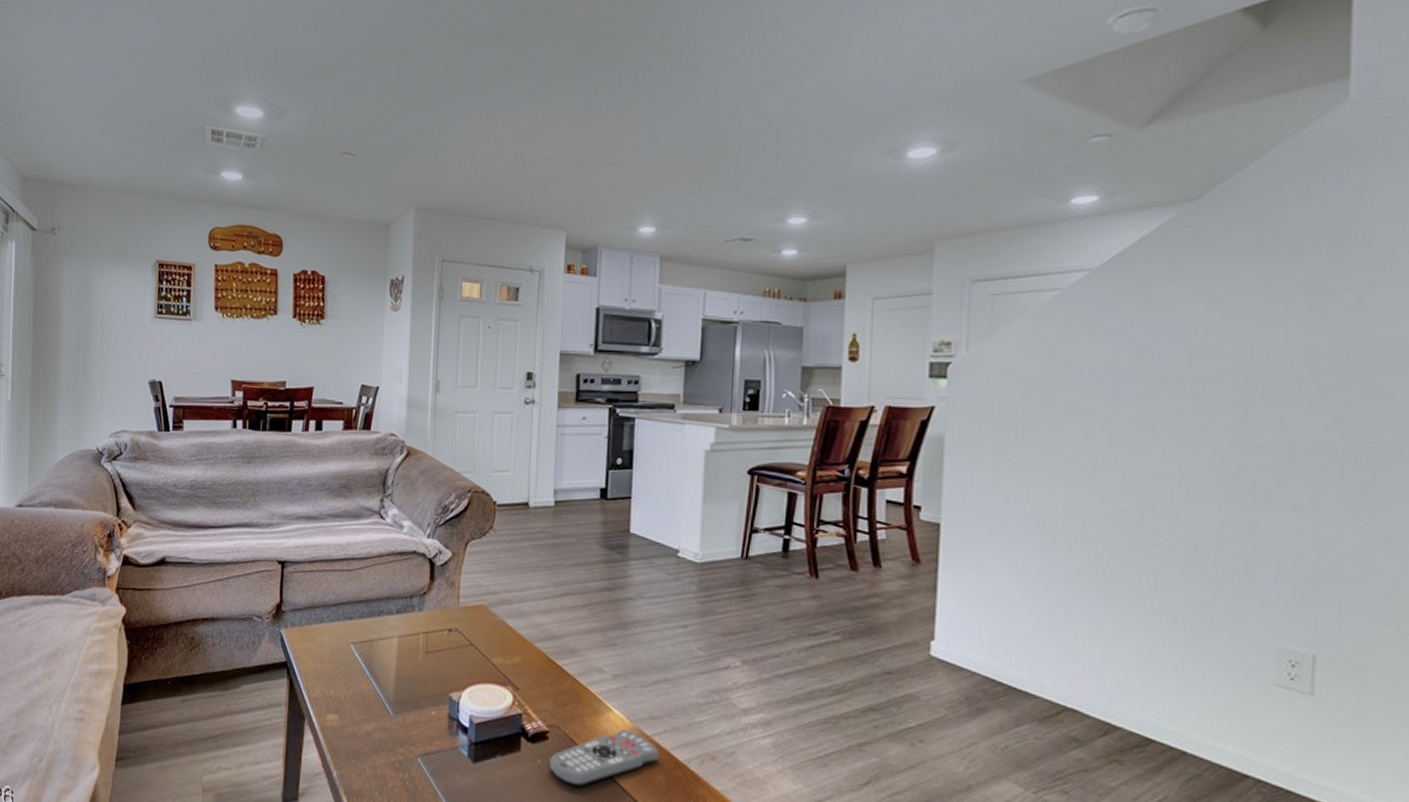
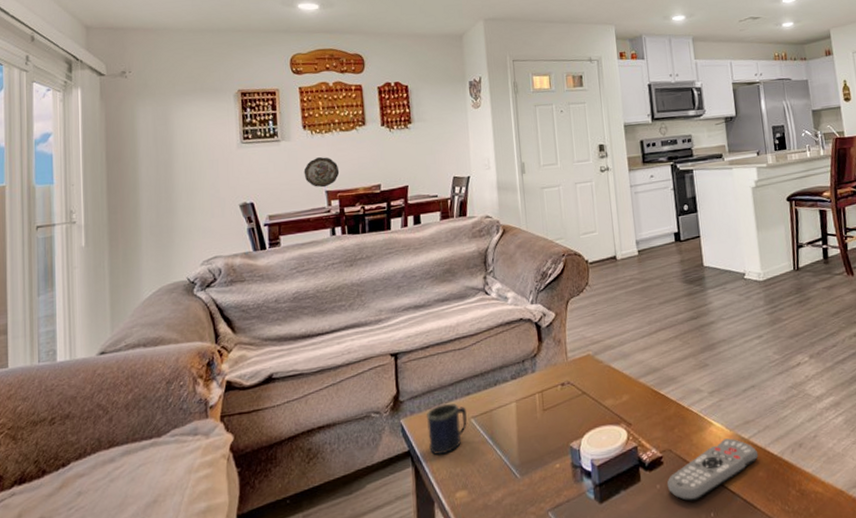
decorative plate: none [211,343,247,376] -> present [304,157,340,188]
mug: none [306,623,346,674] -> present [426,403,467,455]

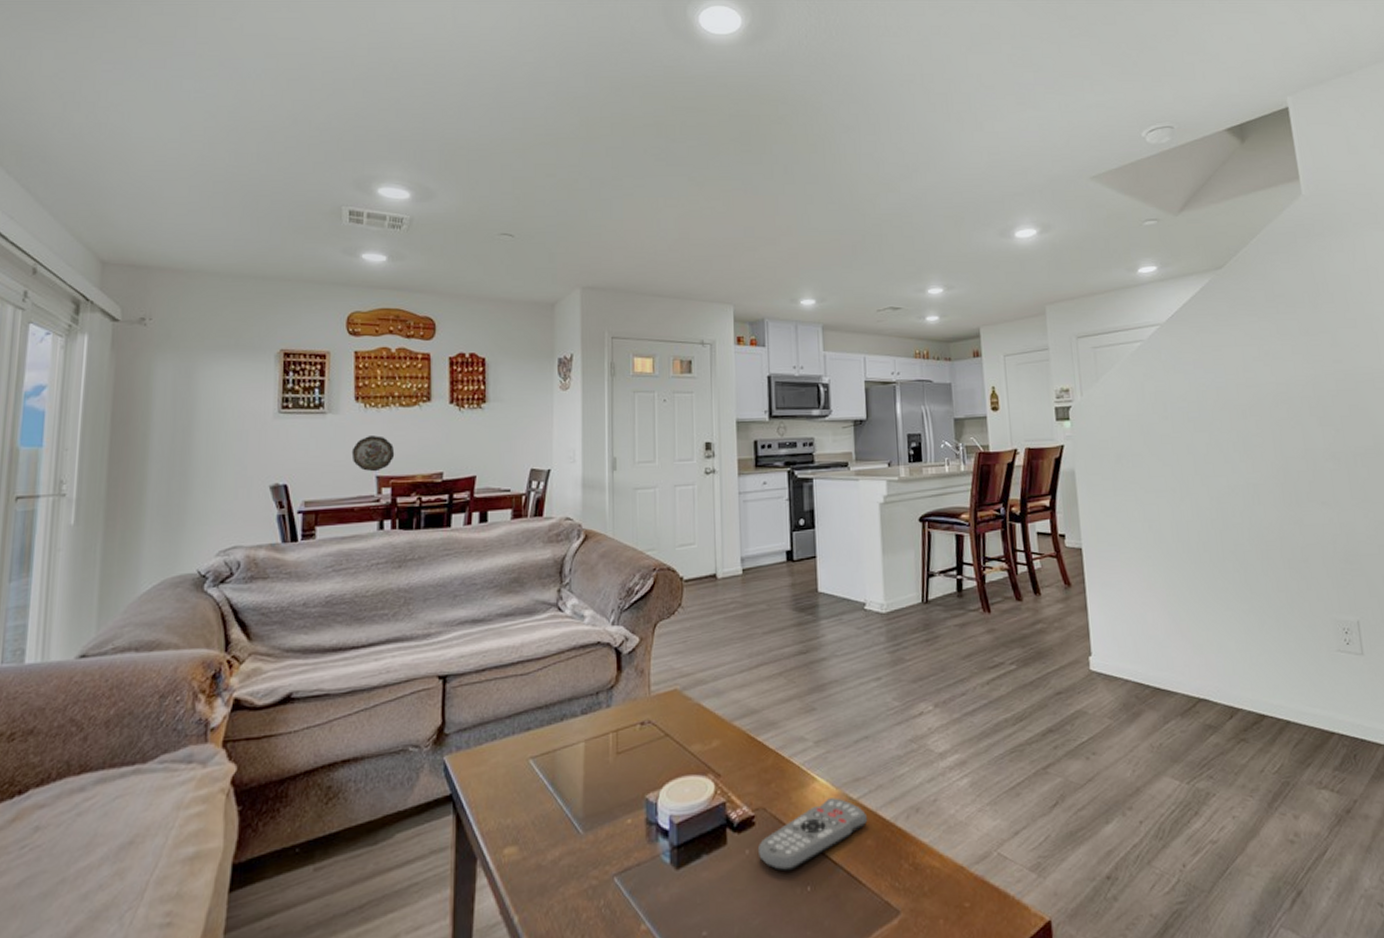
mug: present [426,403,467,455] -> none [475,739,524,802]

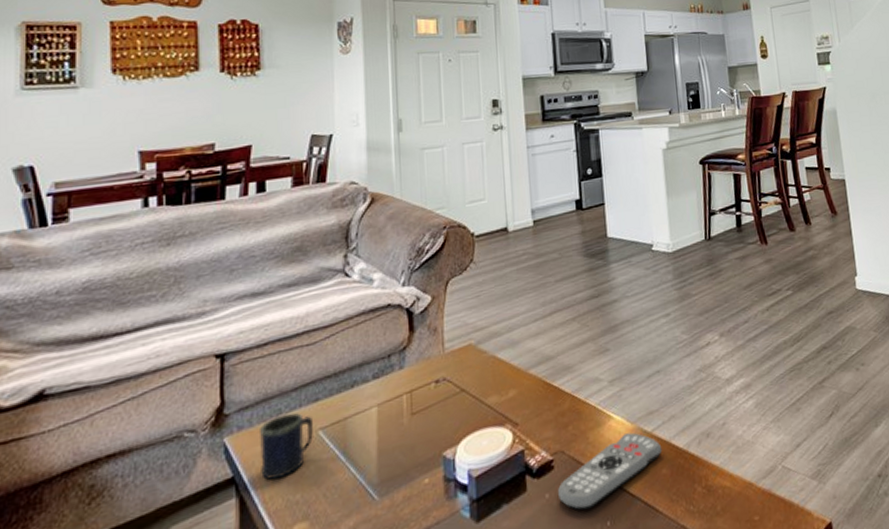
decorative plate: present [351,435,395,472] -> none [109,108,160,147]
mug: none [475,739,524,802] -> present [258,412,313,480]

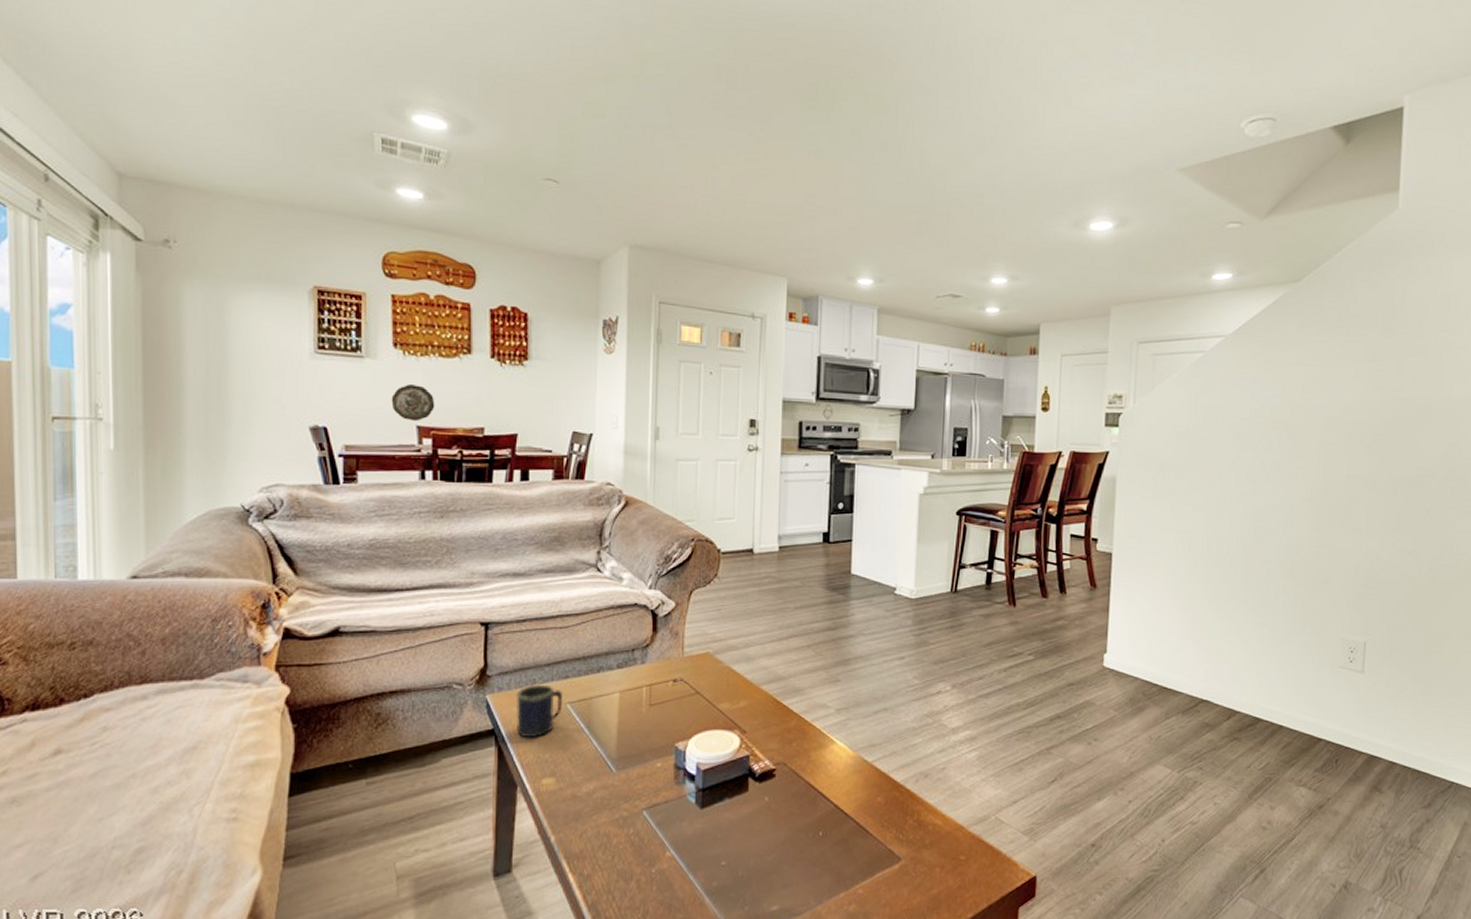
decorative plate: none [109,108,160,147] -> present [391,384,435,422]
remote control: present [558,432,663,511] -> none [777,759,880,818]

